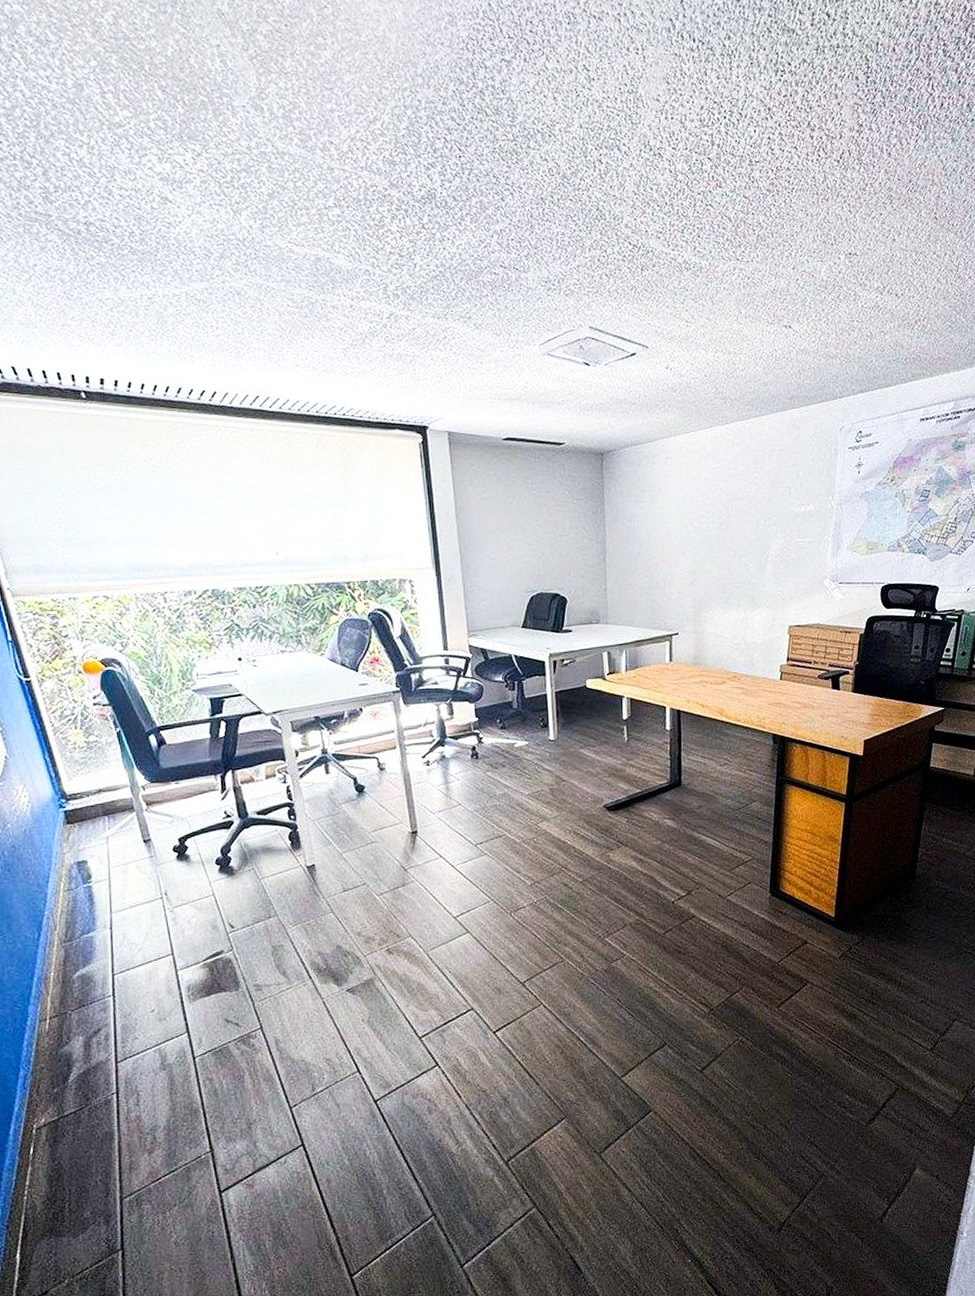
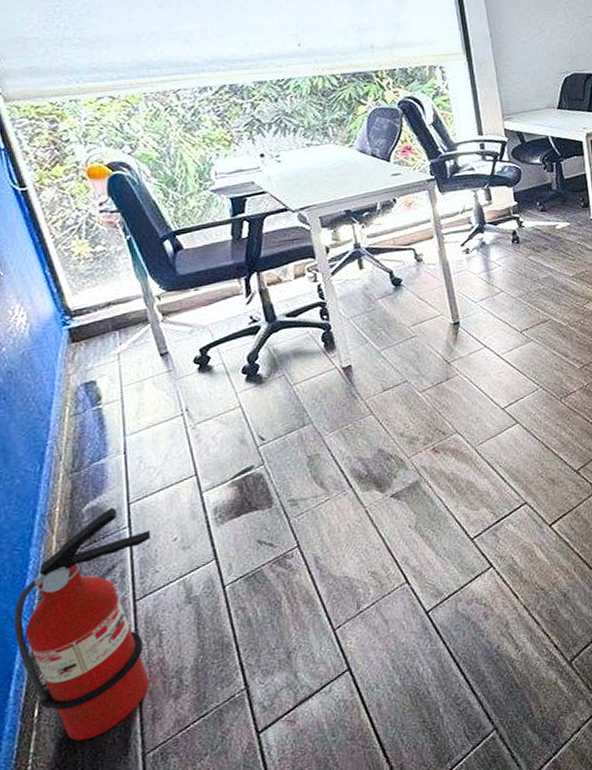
fire extinguisher: none [13,976,132,1180] -> present [13,507,151,741]

